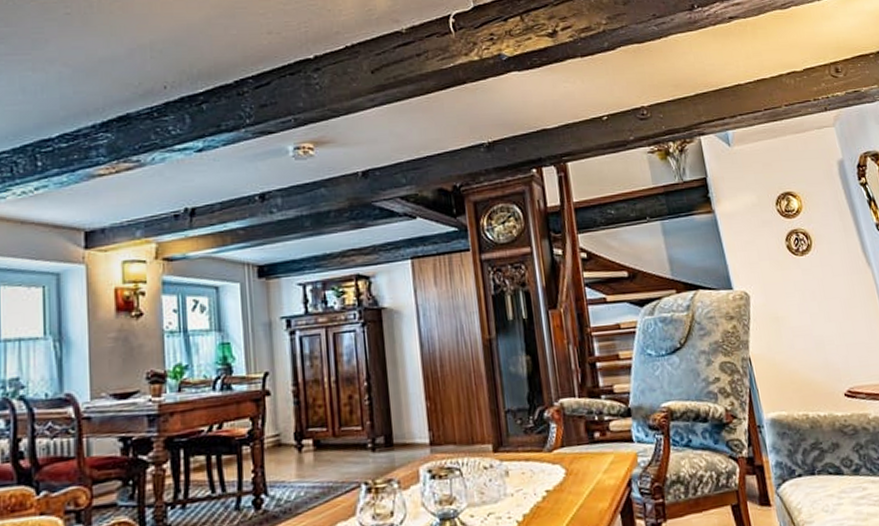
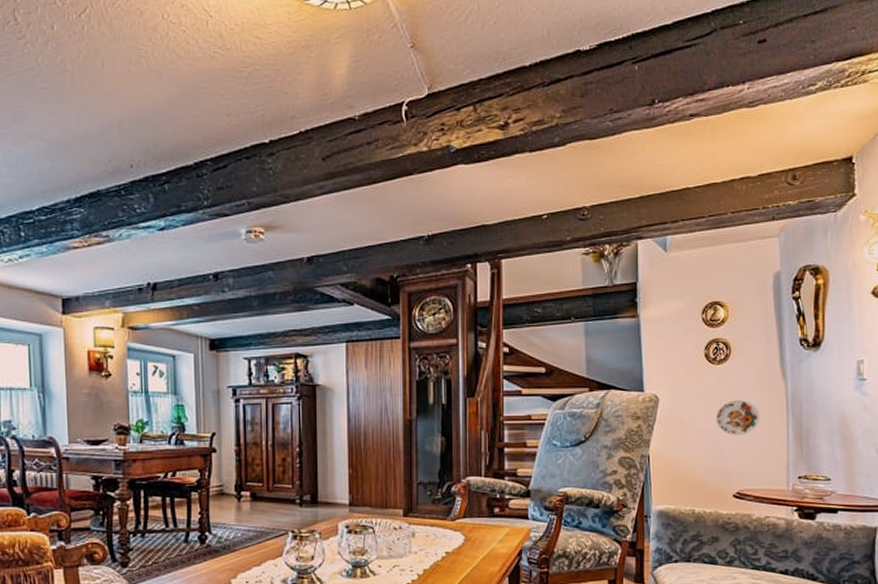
decorative plate: none [810,291,855,330] -> present [715,400,761,436]

